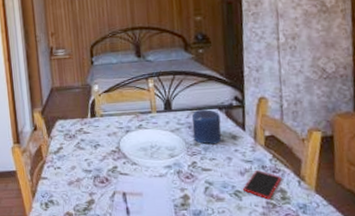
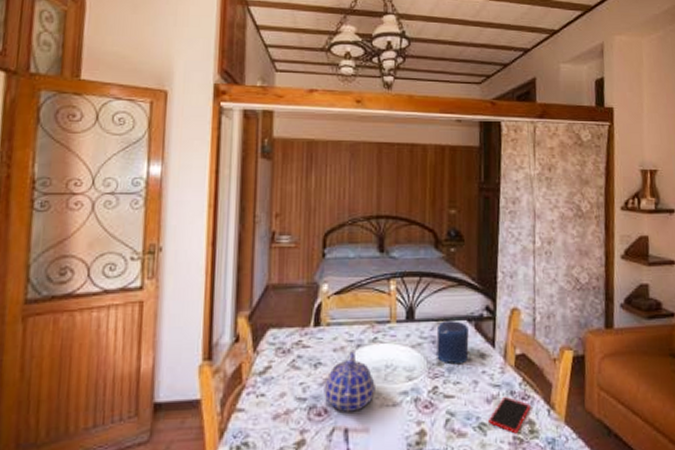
teapot: none [103,134,144,181] -> present [324,350,375,412]

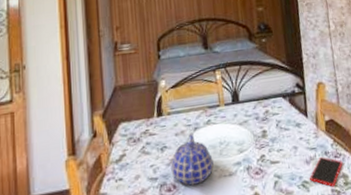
candle: present [436,321,469,365] -> none [258,98,287,135]

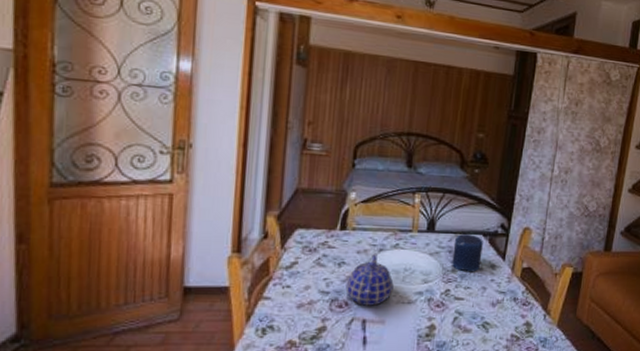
candle: none [258,98,287,135] -> present [452,234,483,272]
smartphone: present [309,156,343,187] -> none [492,301,530,333]

